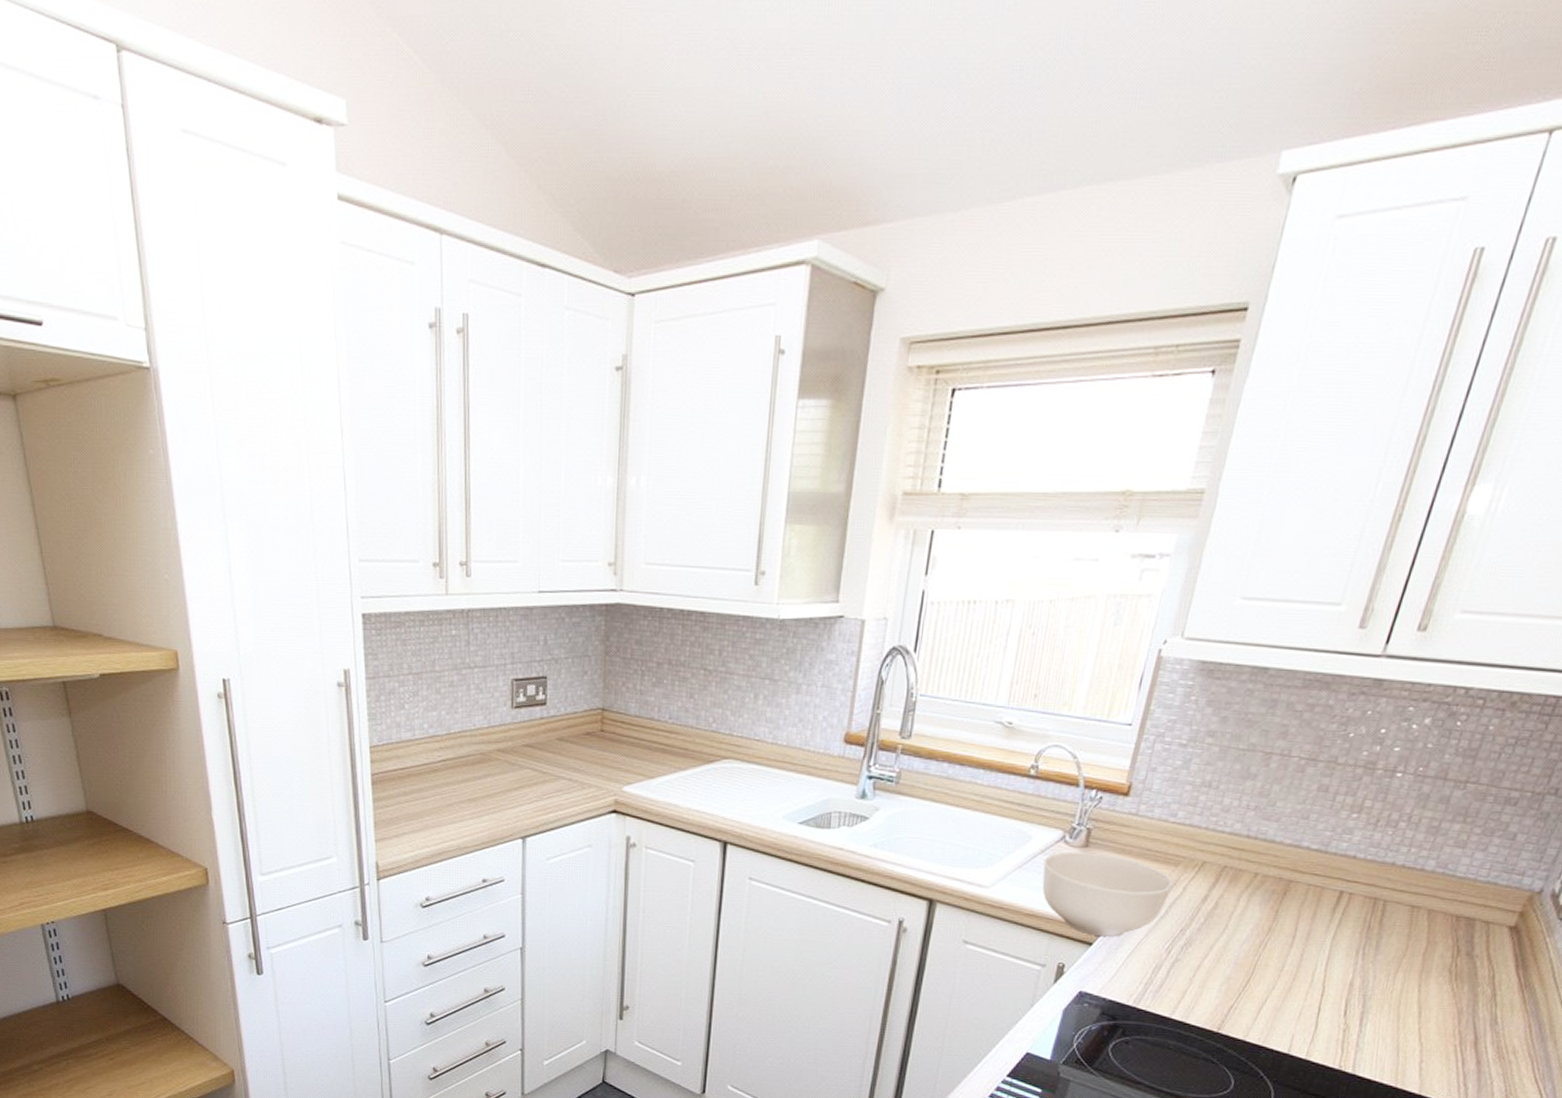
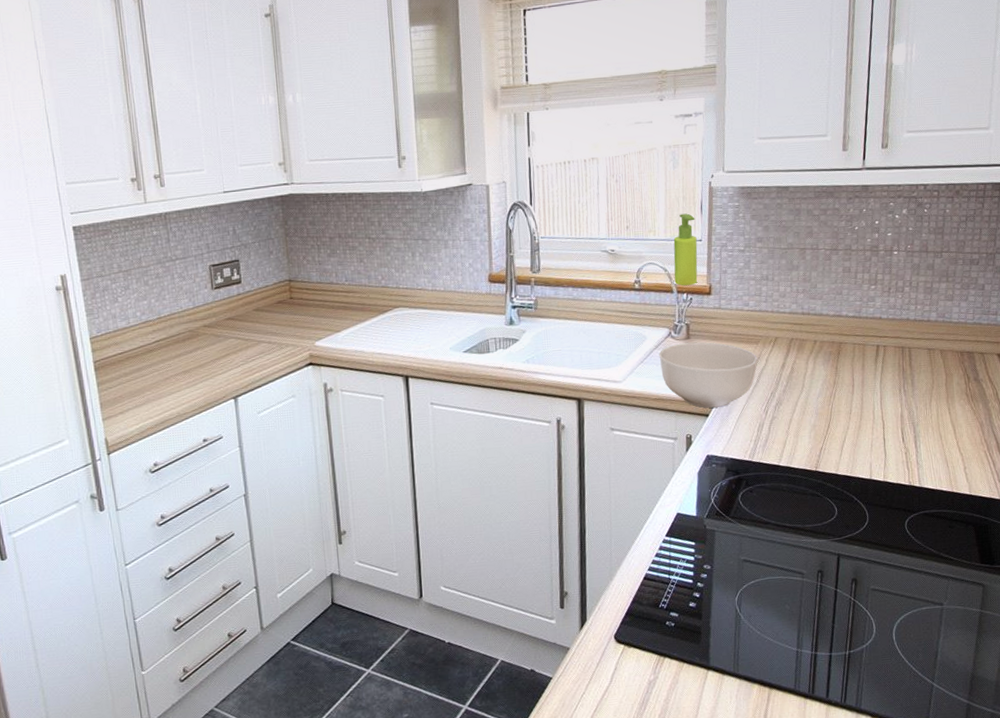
soap dispenser: none [1083,687,1129,781] -> present [673,213,698,286]

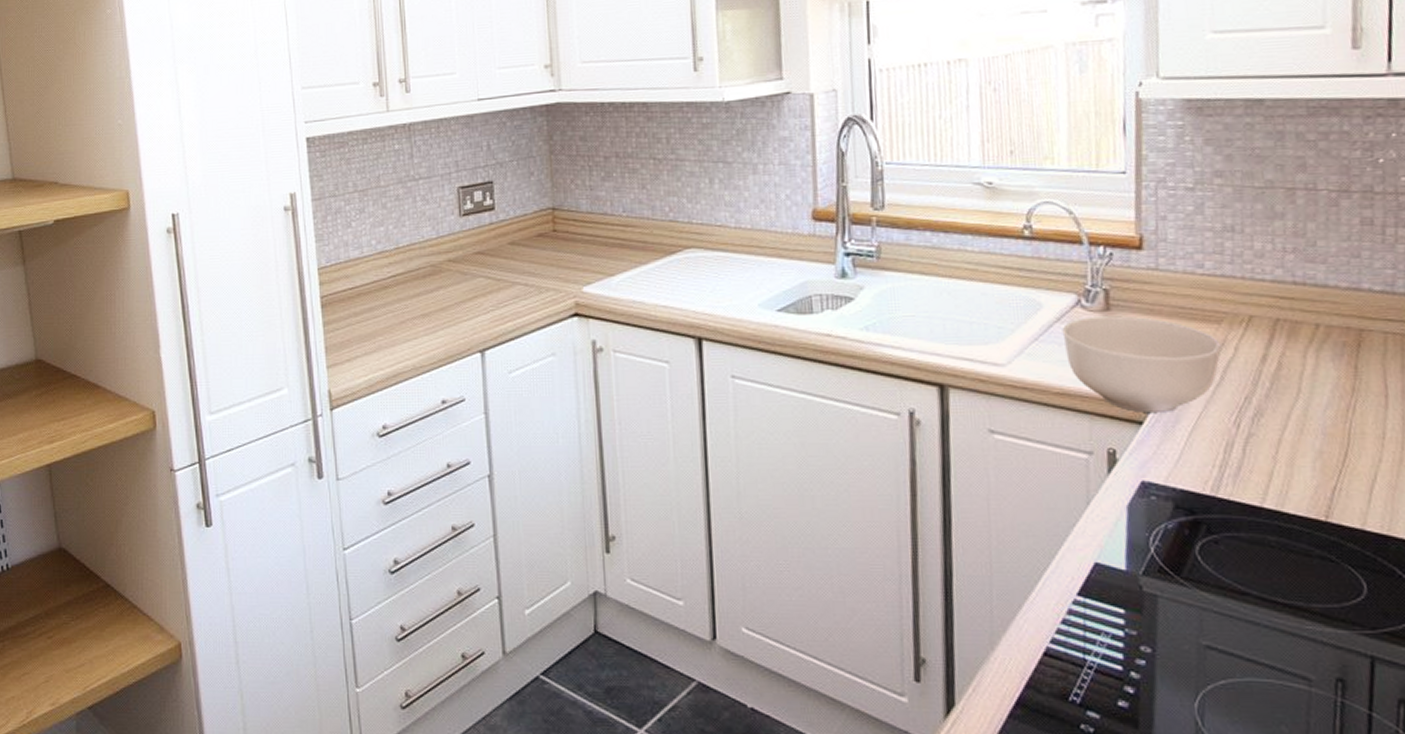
soap dispenser: present [673,213,698,286] -> none [1081,135,1121,236]

